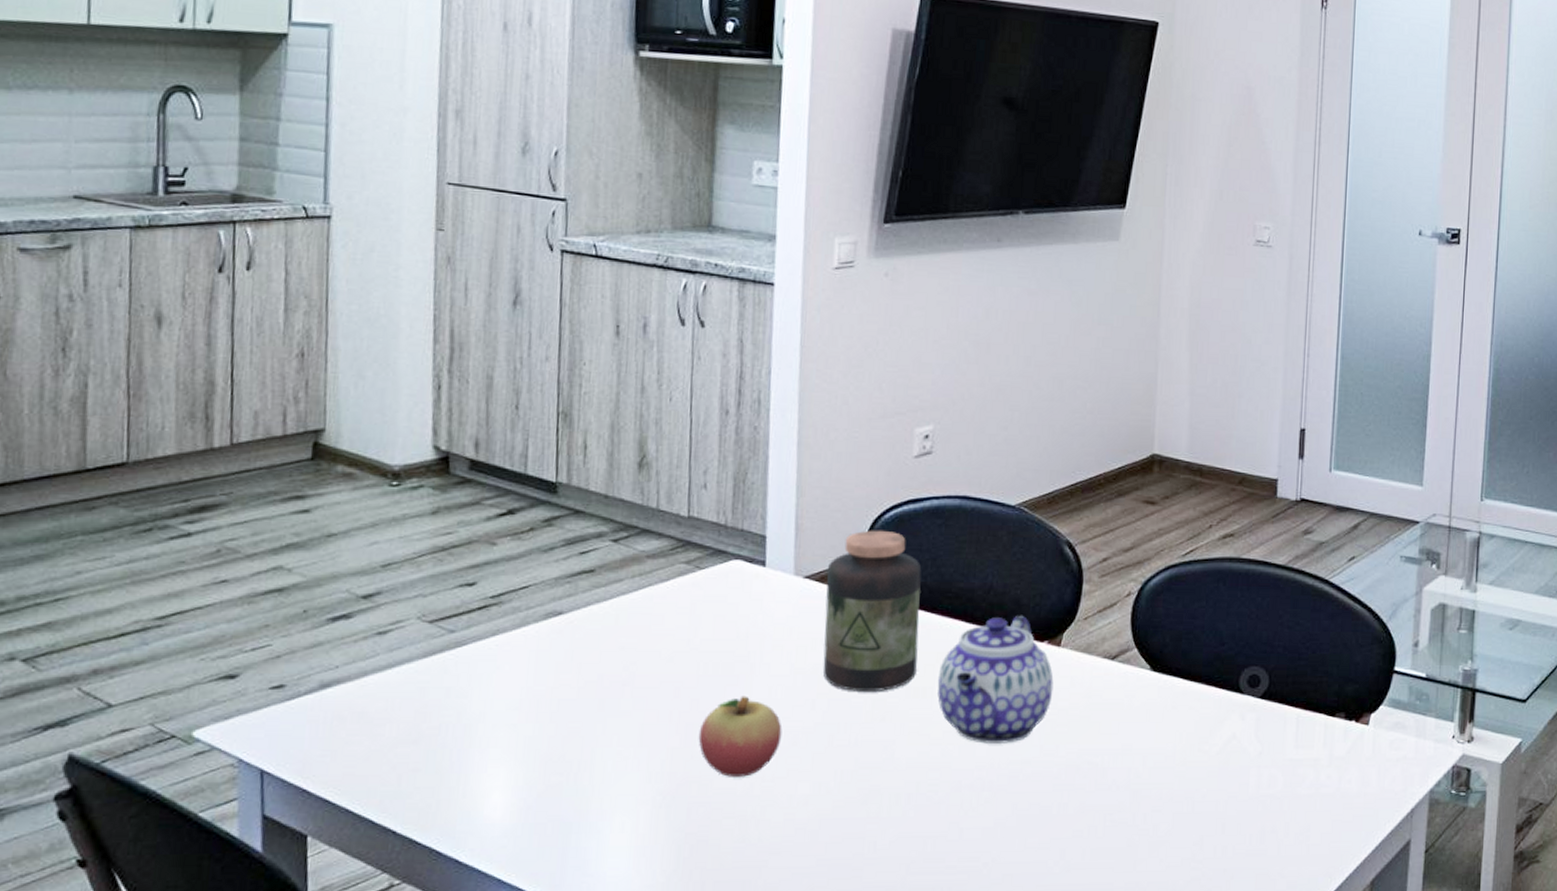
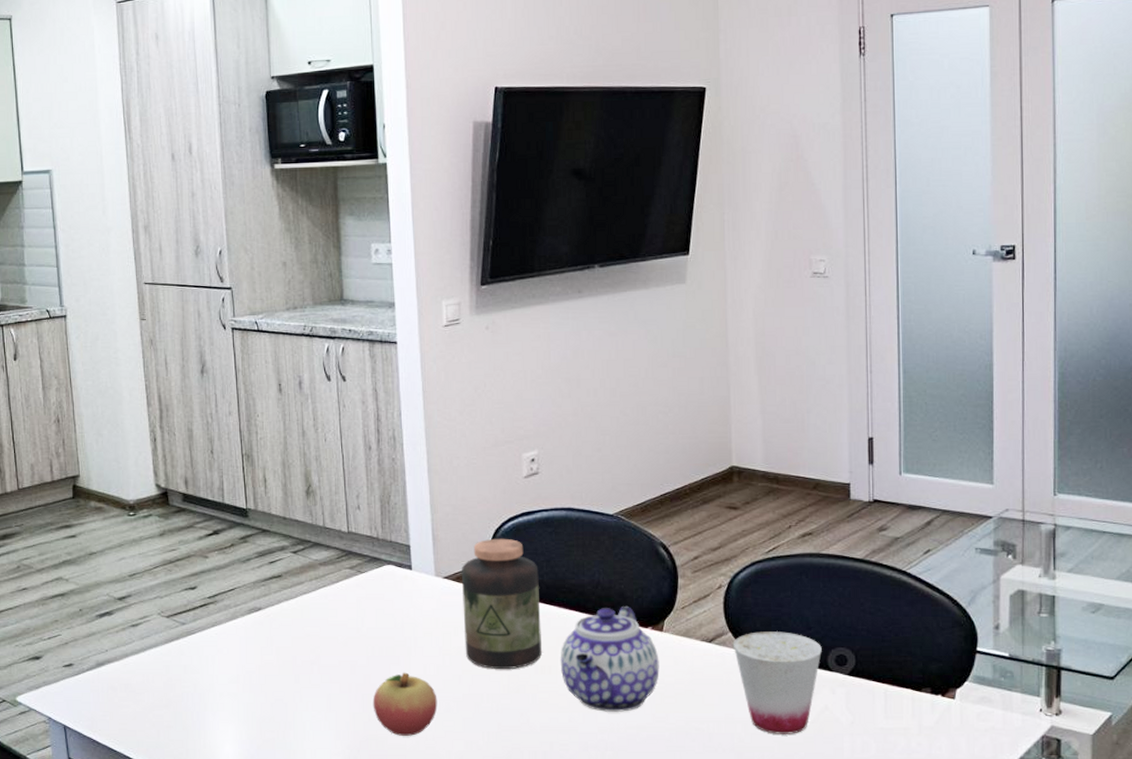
cup: none [1137,647,1234,768] -> present [732,632,822,734]

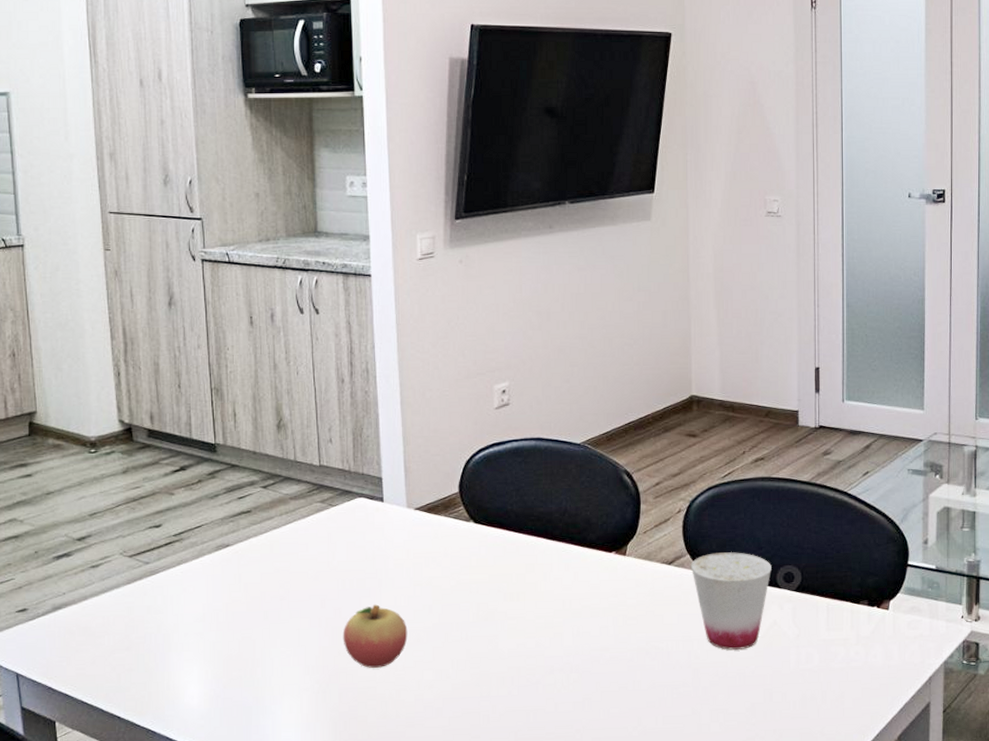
jar: present [461,538,542,670] -> none [432,468,510,598]
teapot: present [560,607,660,712] -> none [528,532,622,635]

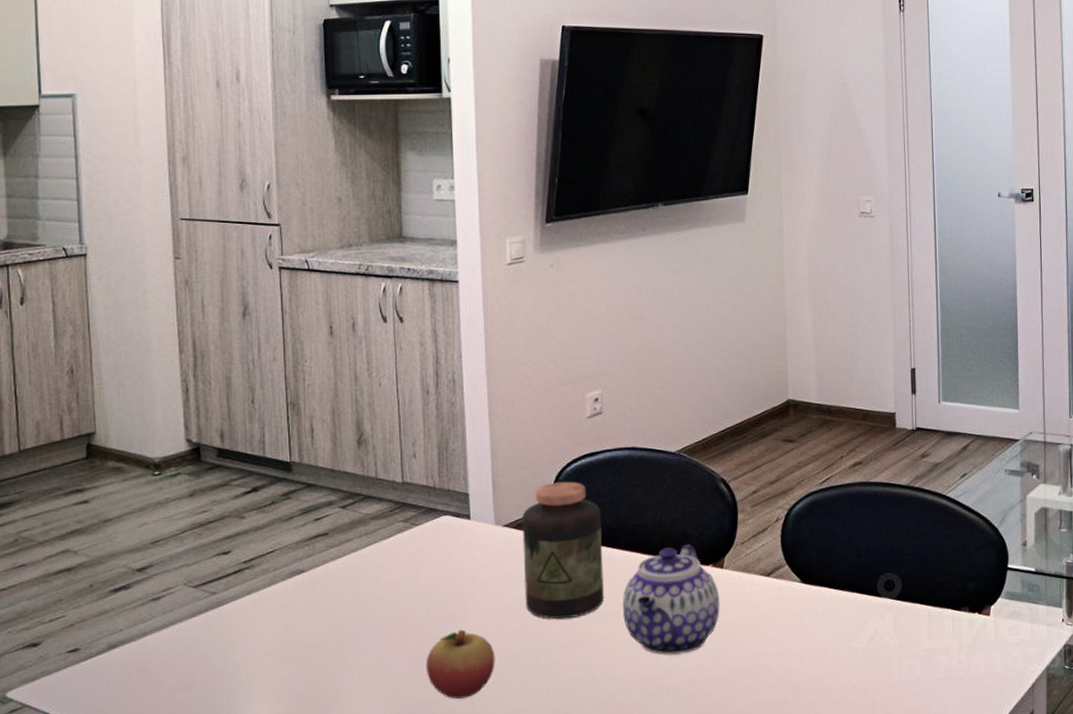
jar: none [432,468,510,598] -> present [522,481,604,619]
teapot: none [528,532,622,635] -> present [622,545,720,655]
cup: present [690,552,771,650] -> none [789,561,872,664]

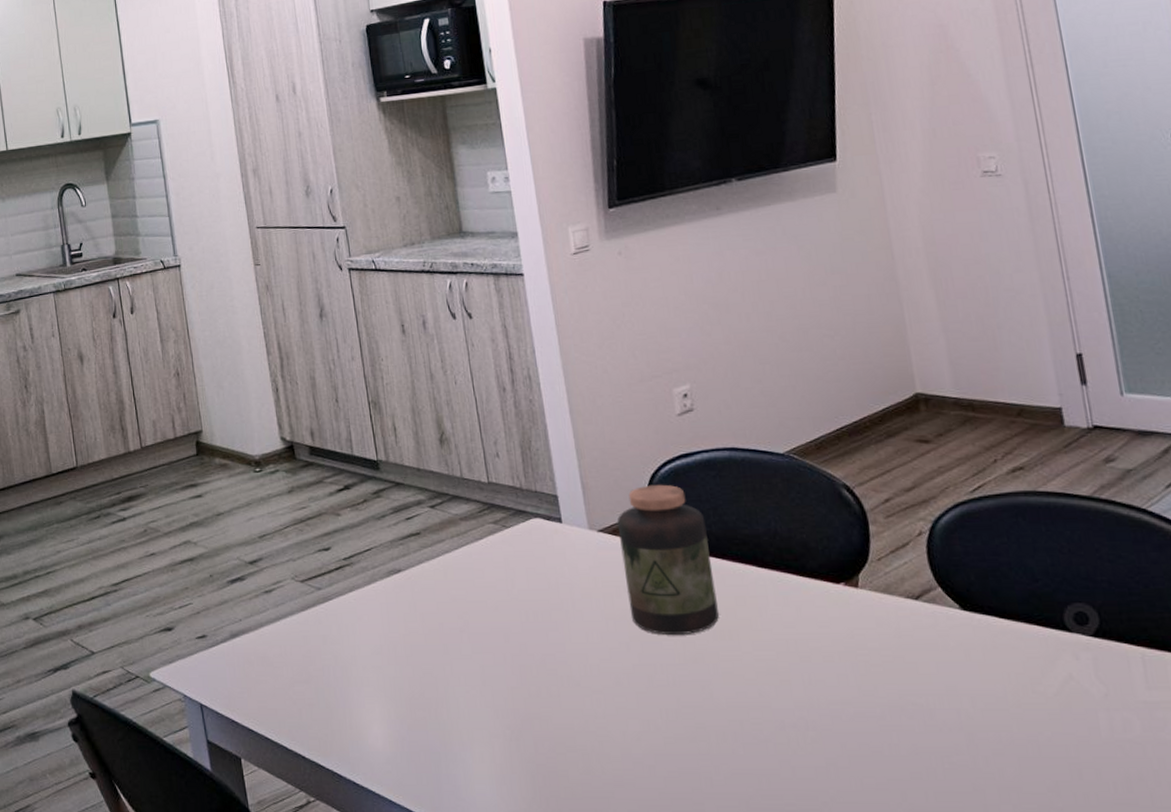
fruit: present [426,629,495,699] -> none [531,640,606,714]
teapot: present [622,545,720,655] -> none [740,559,861,684]

